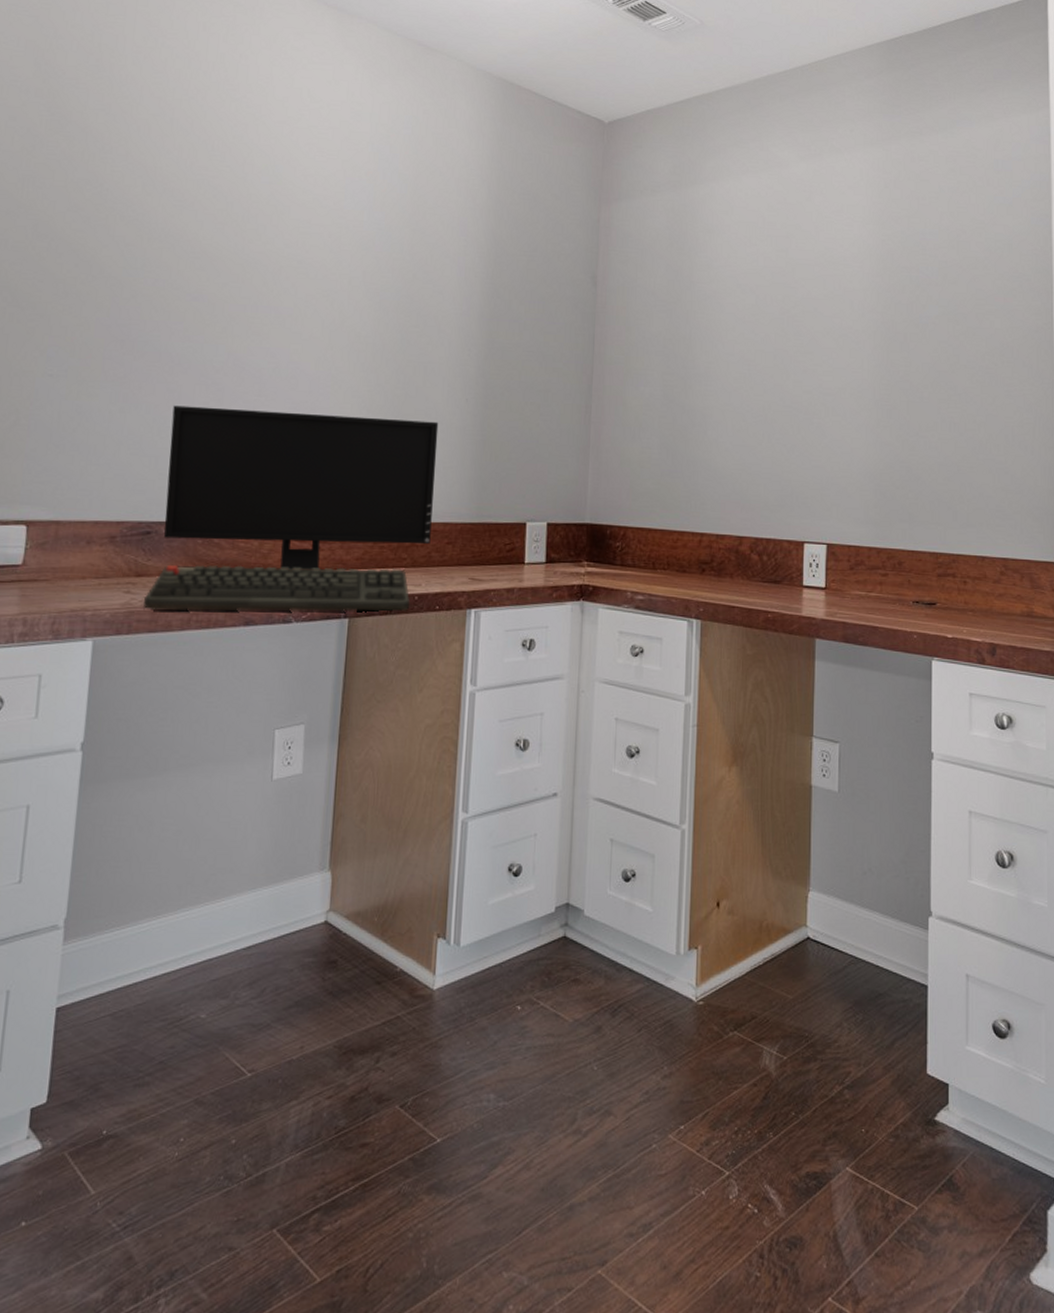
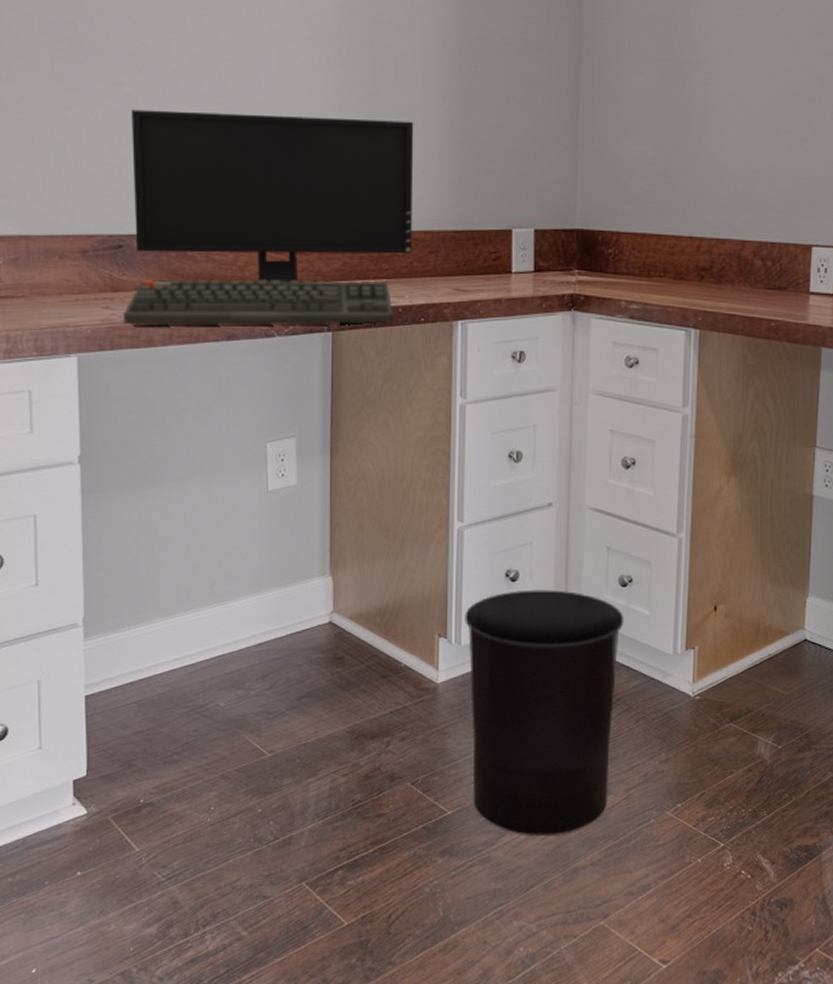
waste bin: none [465,885,627,1166] -> present [465,590,624,835]

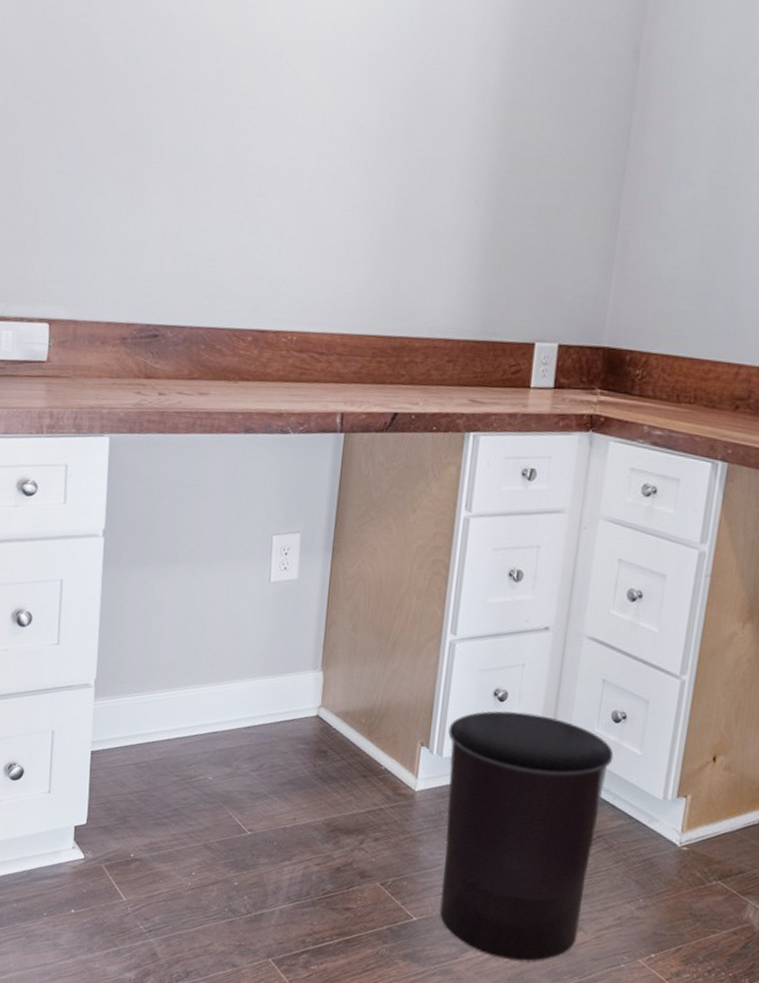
computer keyboard: present [124,279,393,327] -> none [153,368,406,430]
computer monitor: present [131,109,414,283] -> none [170,205,445,382]

